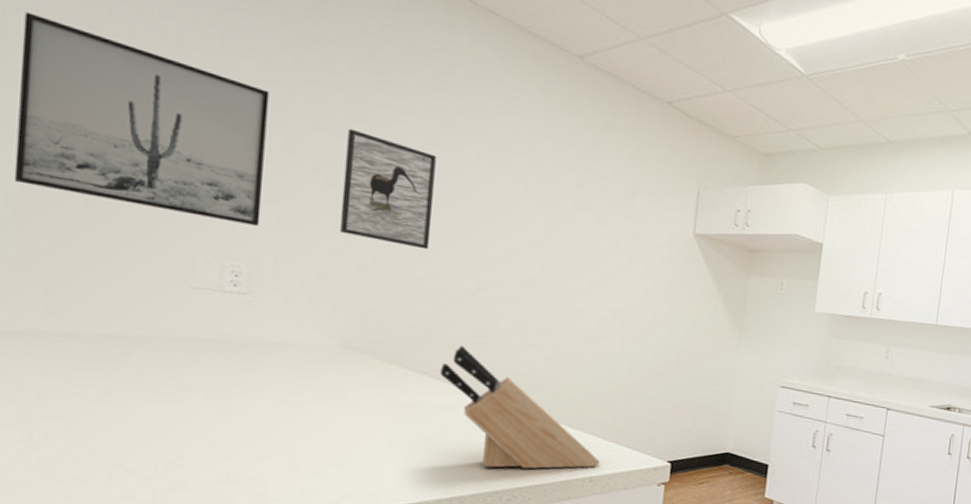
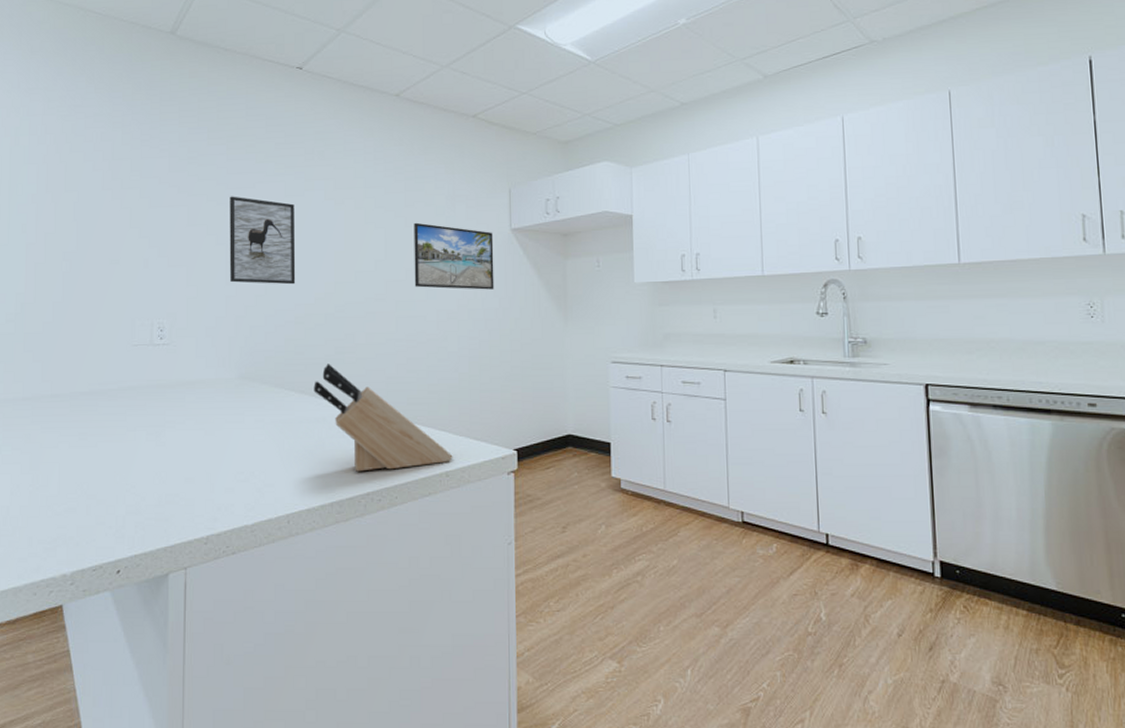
wall art: present [13,12,270,227] -> none [20,159,175,289]
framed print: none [577,206,674,295] -> present [414,222,494,290]

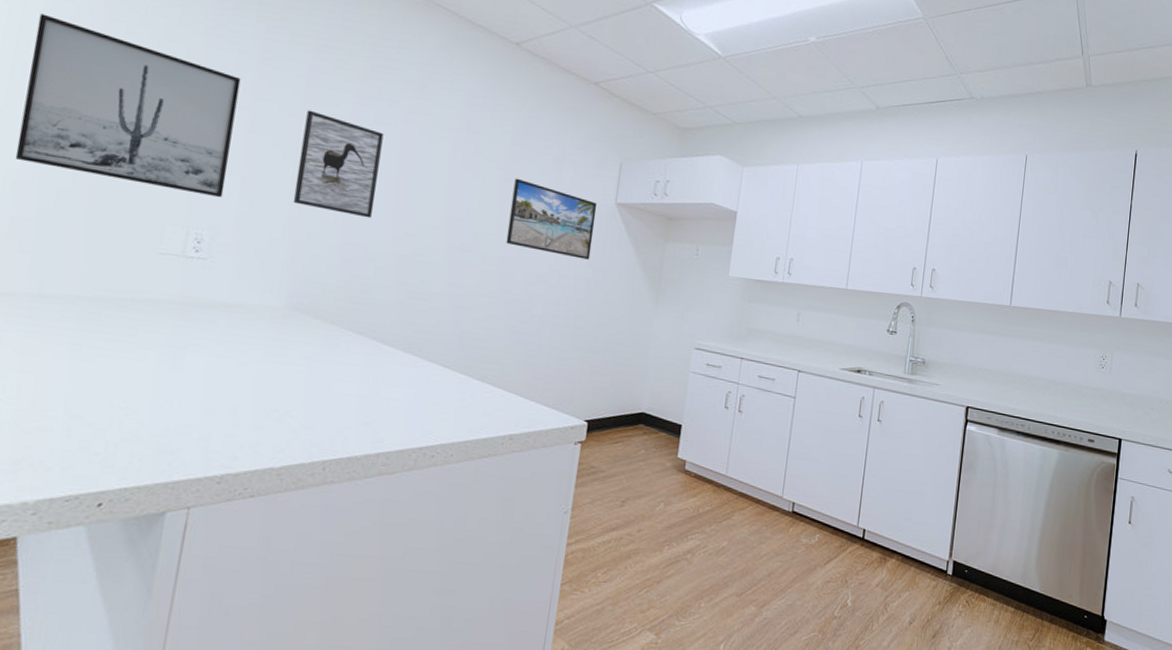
wall art: none [20,159,175,289] -> present [15,13,241,198]
knife block: present [313,364,453,472] -> none [375,308,520,426]

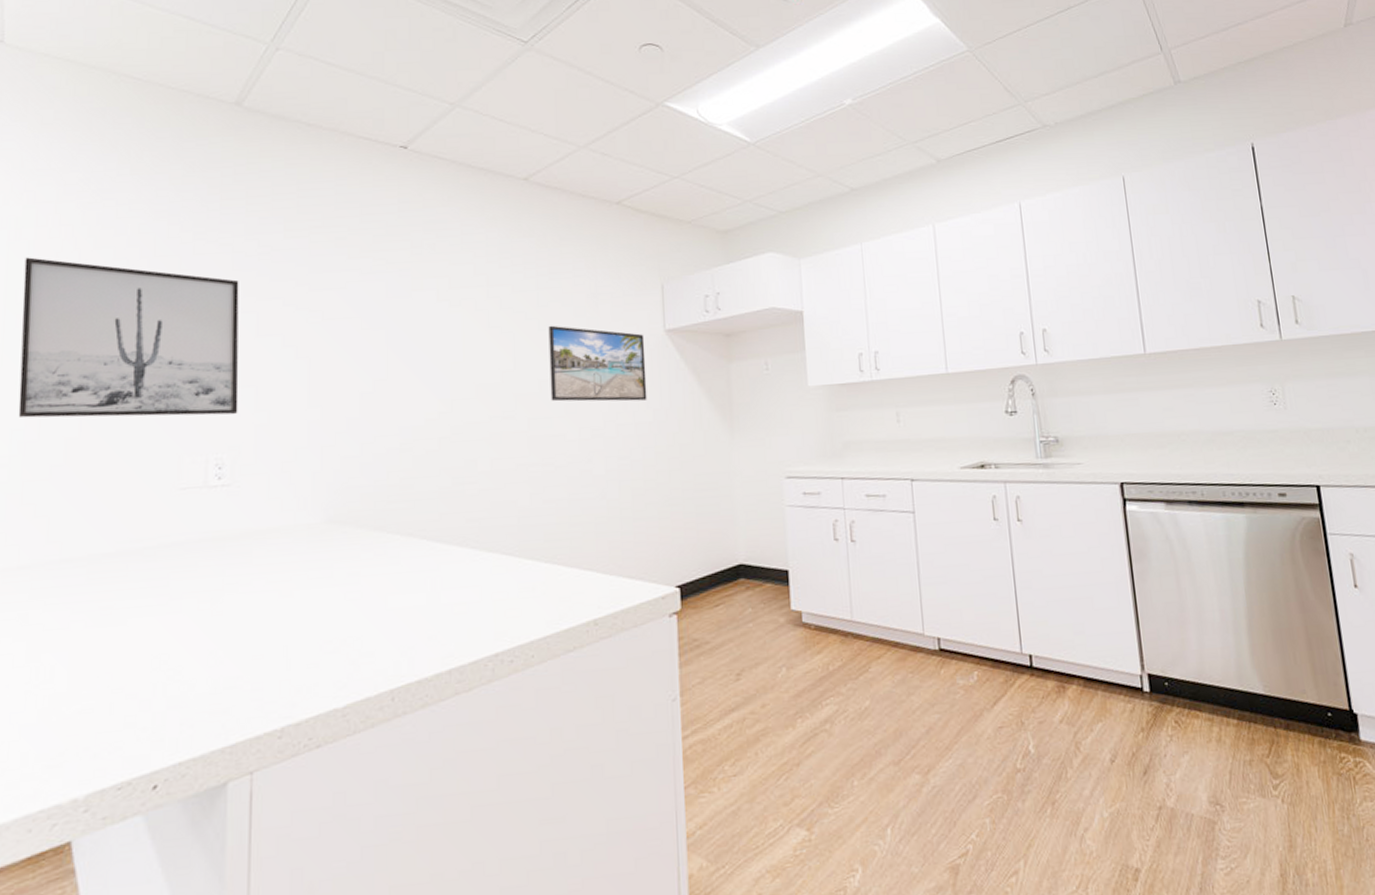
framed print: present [293,110,384,218] -> none [313,298,401,405]

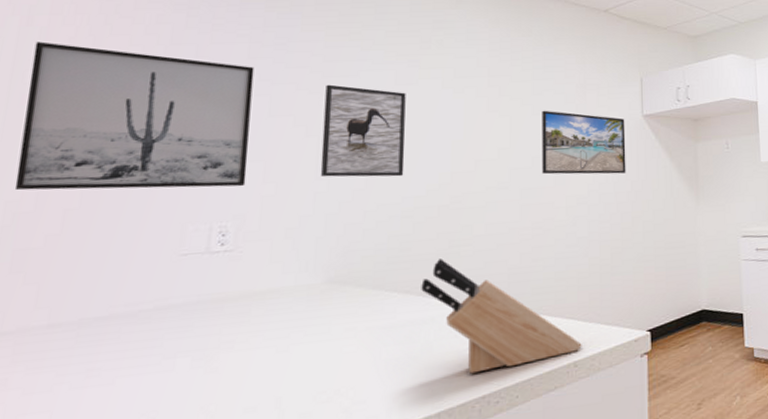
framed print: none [313,298,401,405] -> present [320,84,406,177]
knife block: none [425,498,602,628] -> present [421,259,582,374]

